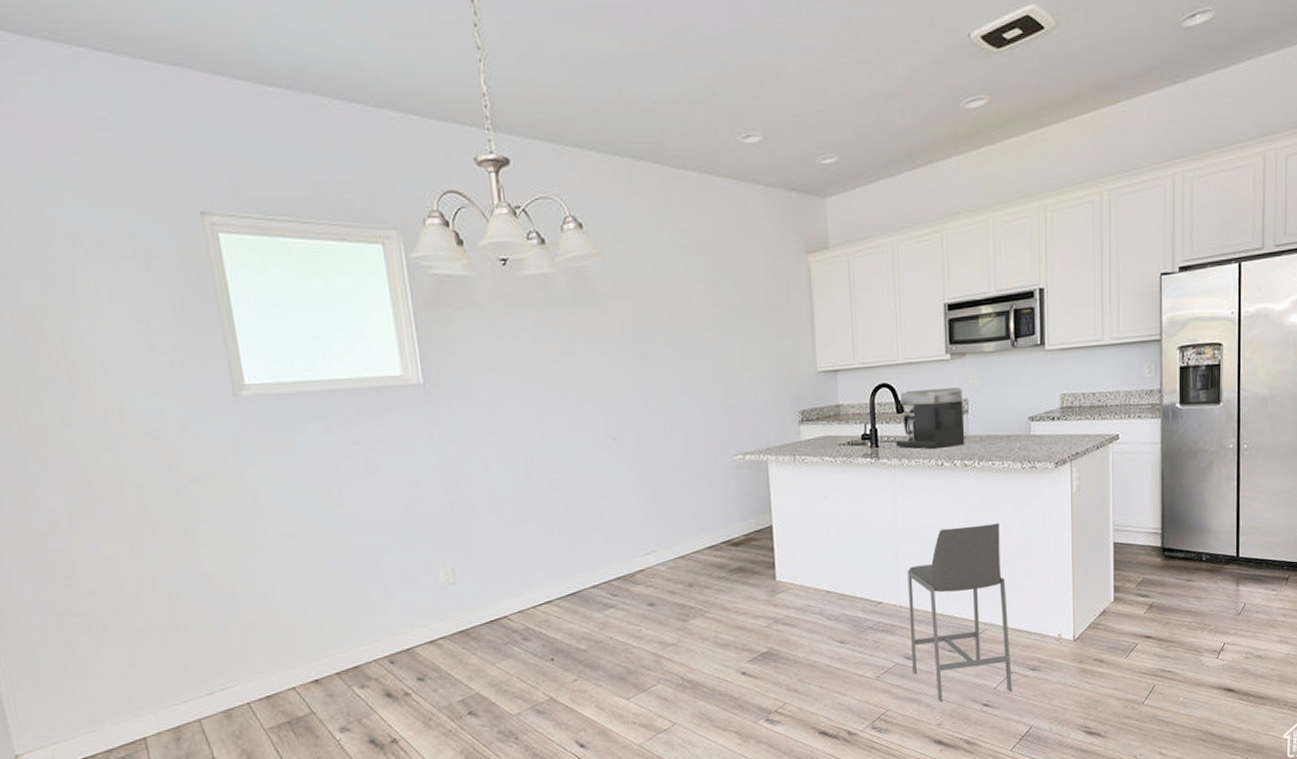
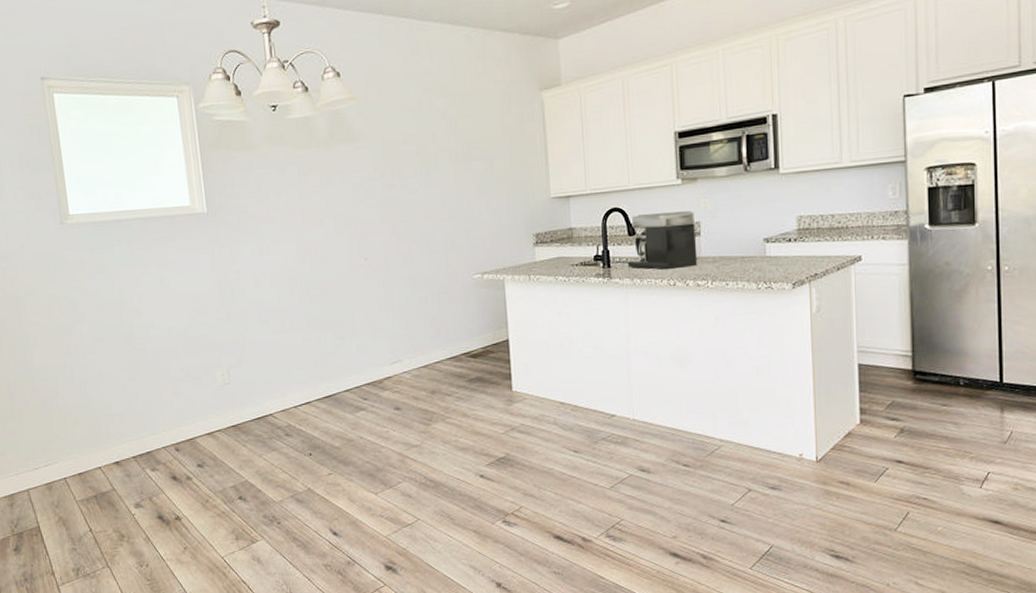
bar stool: present [907,523,1012,702] -> none [640,342,751,515]

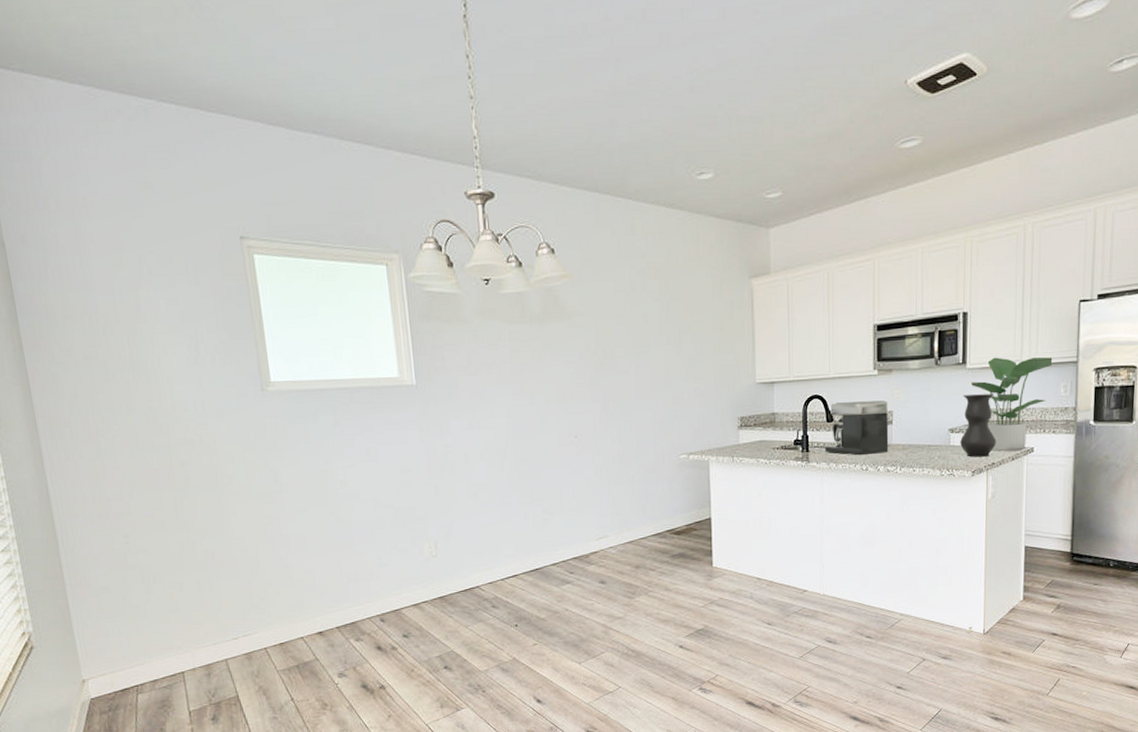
vase: none [777,199,818,268] -> present [960,394,996,457]
potted plant: none [785,157,877,262] -> present [970,357,1053,452]

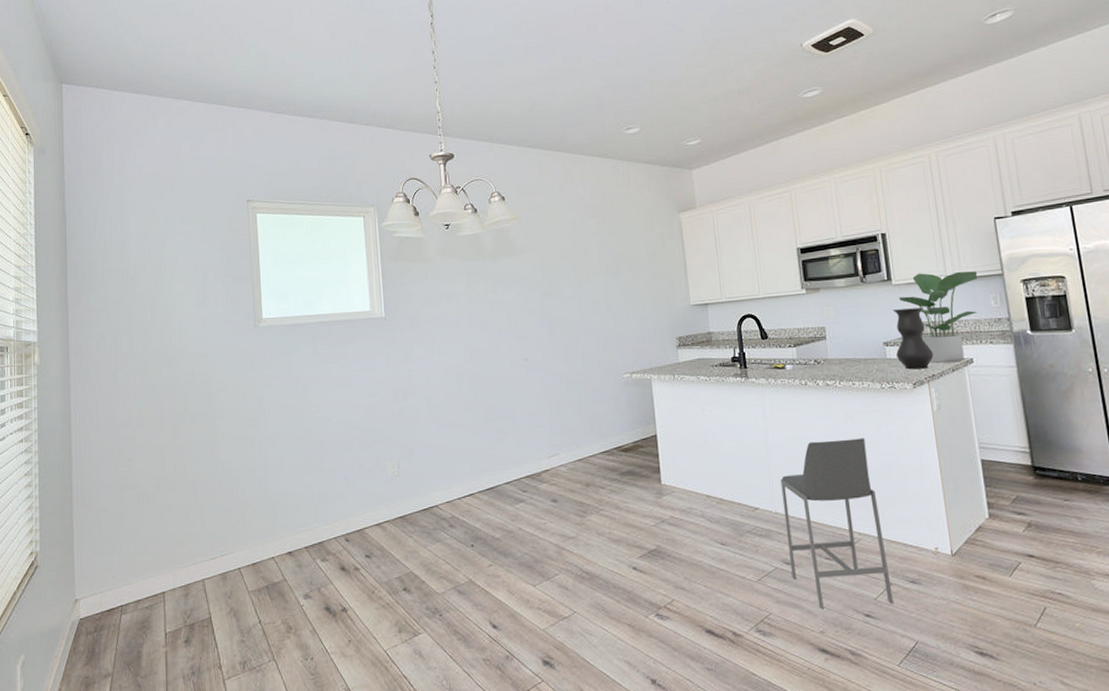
coffee maker: present [824,400,889,456] -> none [761,317,826,371]
bar stool: none [831,524,924,683] -> present [780,438,894,610]

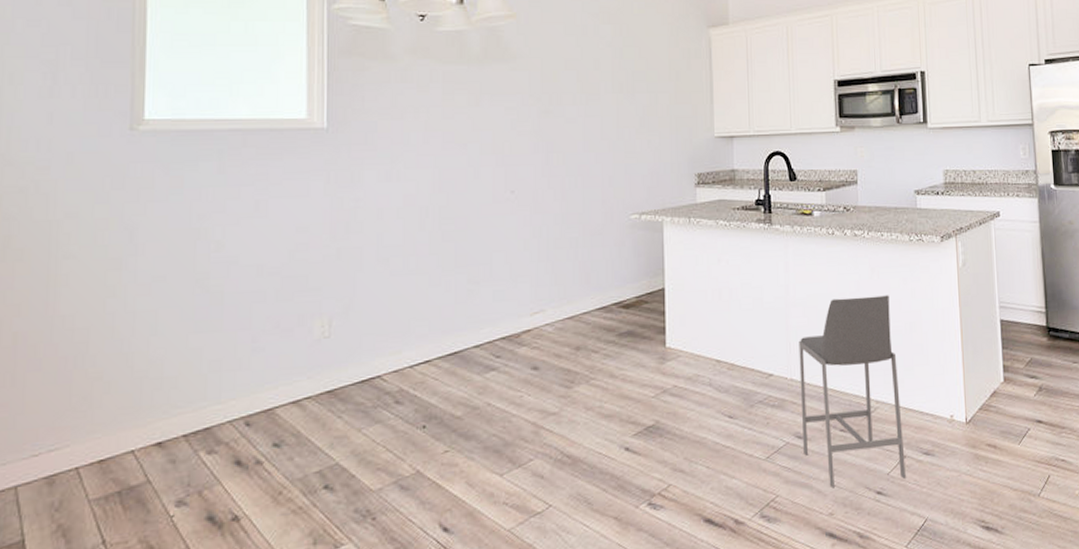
vase: present [892,307,934,370] -> none [926,155,963,221]
potted plant: present [898,271,978,364] -> none [933,117,1010,216]

